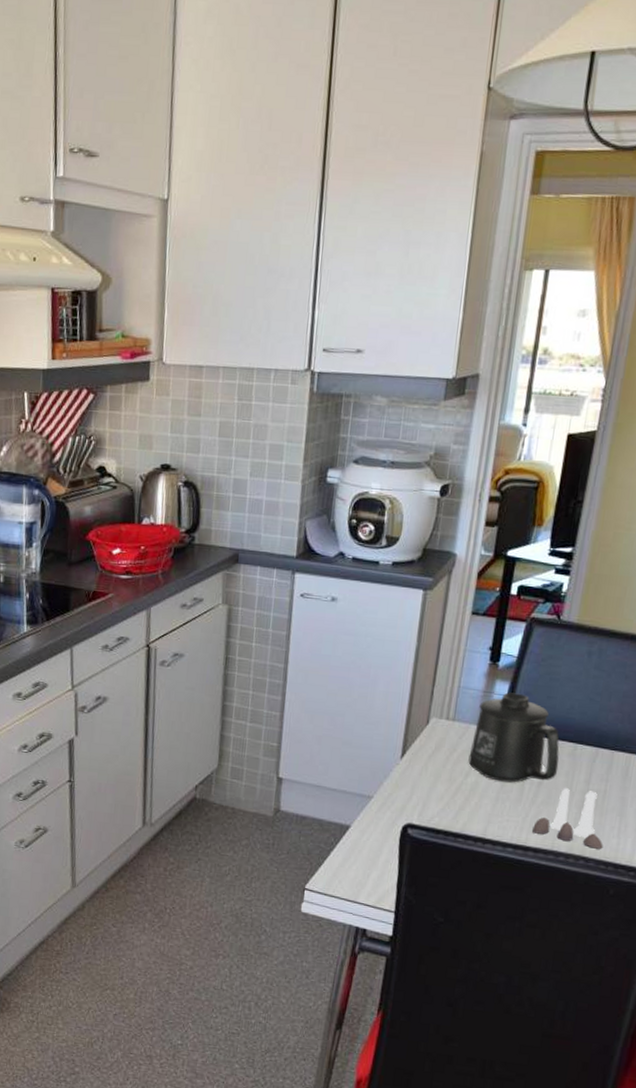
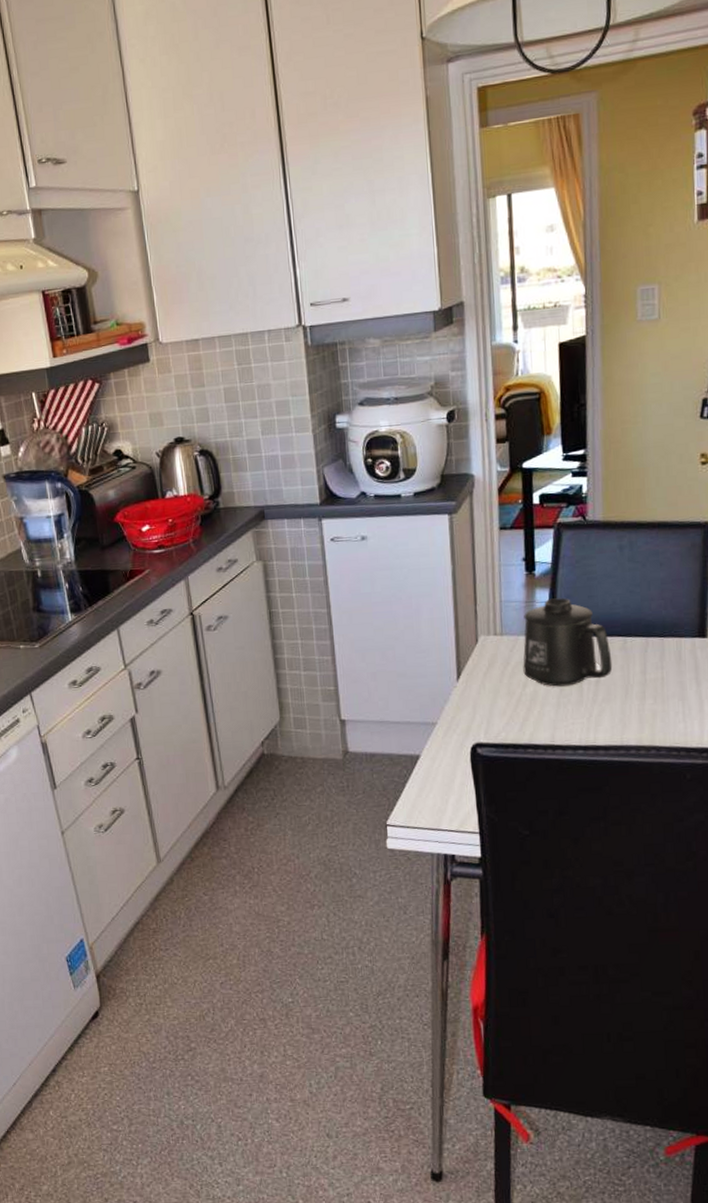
salt and pepper shaker set: present [532,788,603,849] -> none [599,680,671,737]

